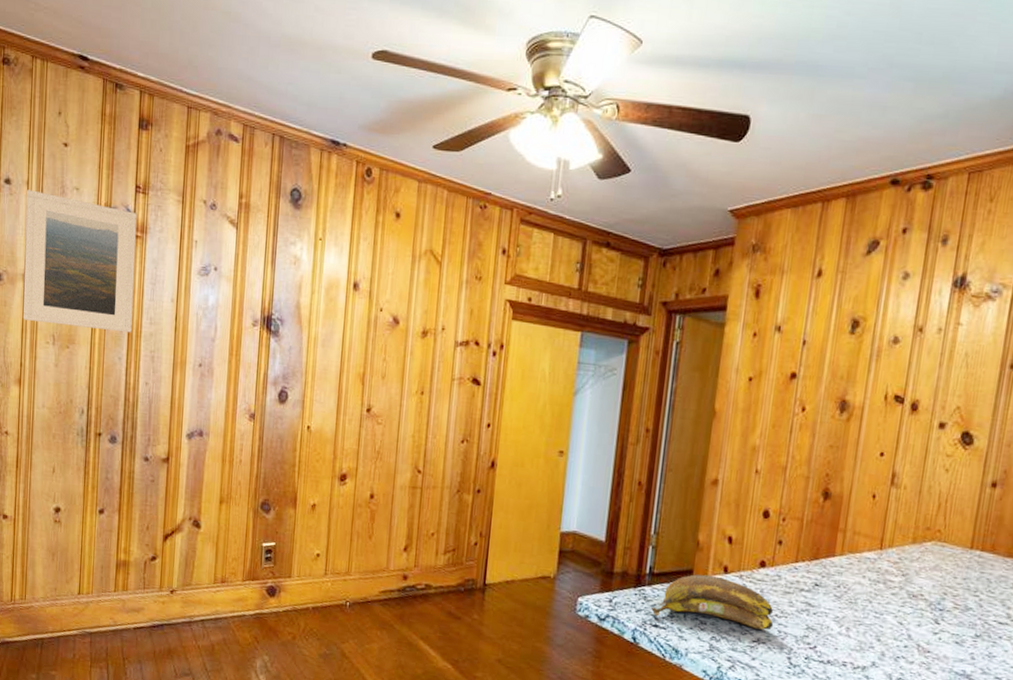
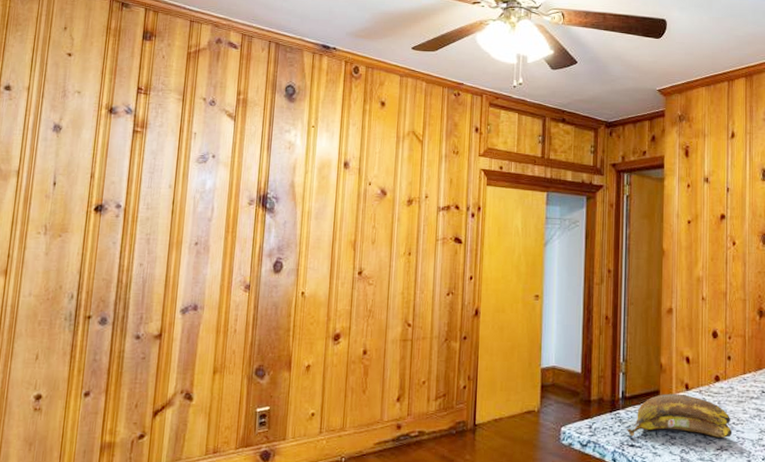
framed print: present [22,190,137,333] -> none [13,94,137,219]

